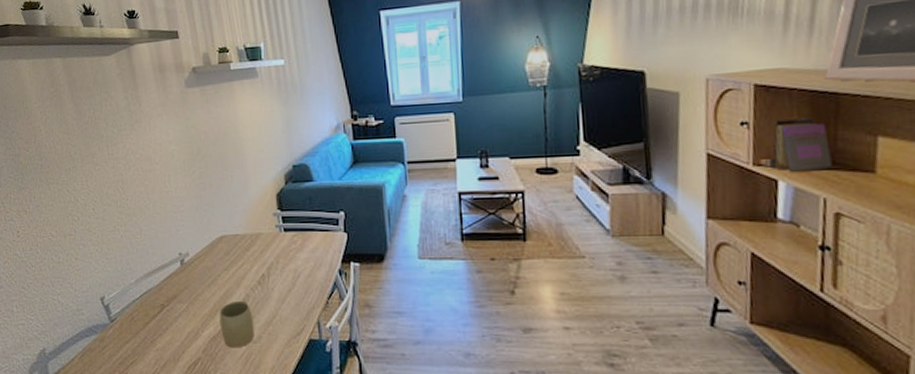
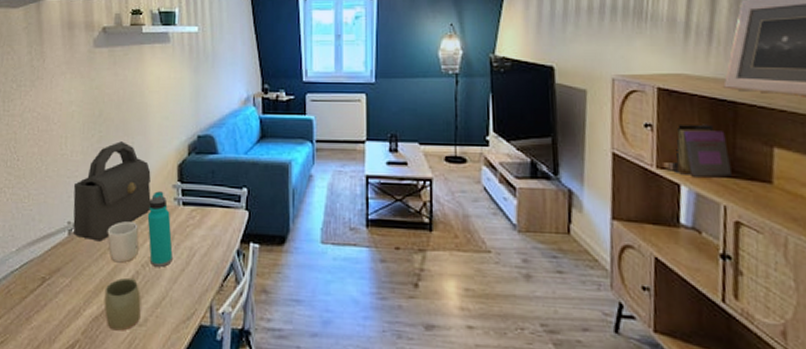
handbag: none [181,176,254,269] -> present [73,141,151,242]
mug: none [216,250,247,287] -> present [107,221,139,263]
water bottle: none [252,220,279,289] -> present [147,191,173,267]

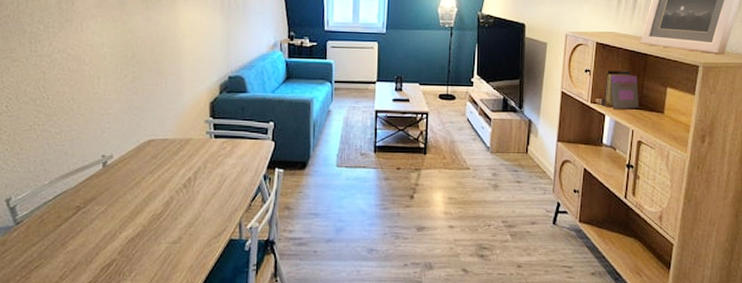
handbag: present [73,141,151,242] -> none [107,81,185,172]
mug: present [104,278,141,331] -> none [139,202,176,249]
mug: present [107,221,139,263] -> none [141,154,173,190]
water bottle: present [147,191,173,267] -> none [181,126,205,192]

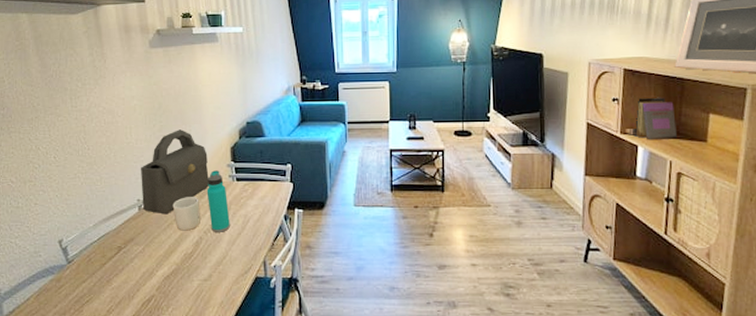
handbag: none [107,81,185,172] -> present [141,129,209,215]
mug: none [141,154,173,190] -> present [172,197,200,231]
water bottle: none [181,126,205,192] -> present [206,170,230,232]

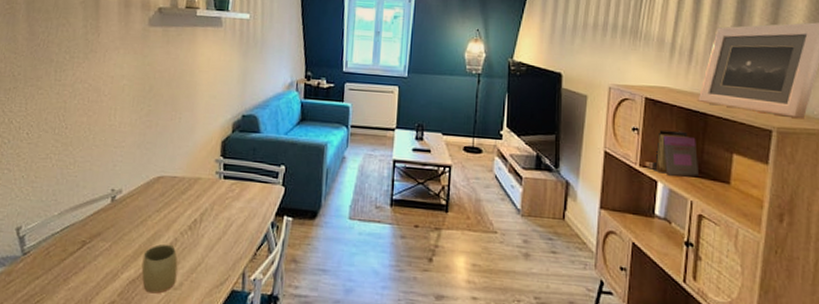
handbag: present [141,129,209,215] -> none [116,116,196,209]
mug: present [172,197,200,231] -> none [149,191,180,230]
mug: none [173,242,205,286] -> present [141,244,178,294]
water bottle: present [206,170,230,232] -> none [189,164,212,235]

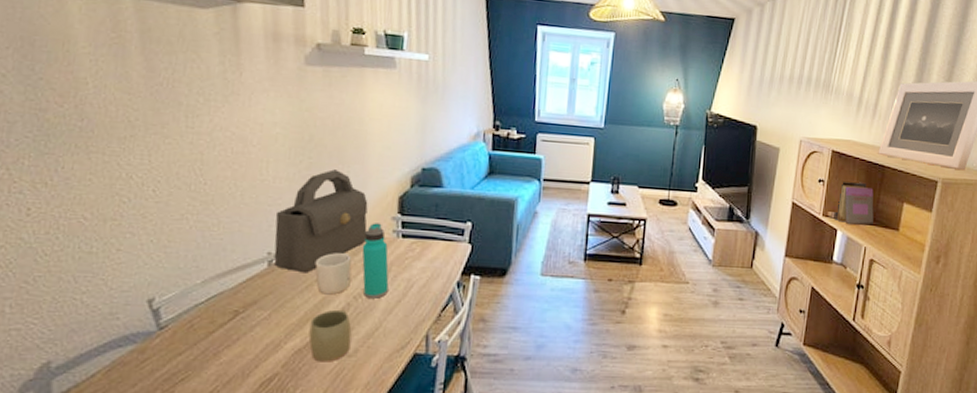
handbag: none [116,116,196,209] -> present [273,169,368,273]
mug: none [149,191,180,230] -> present [314,253,352,295]
water bottle: none [189,164,212,235] -> present [362,223,389,299]

